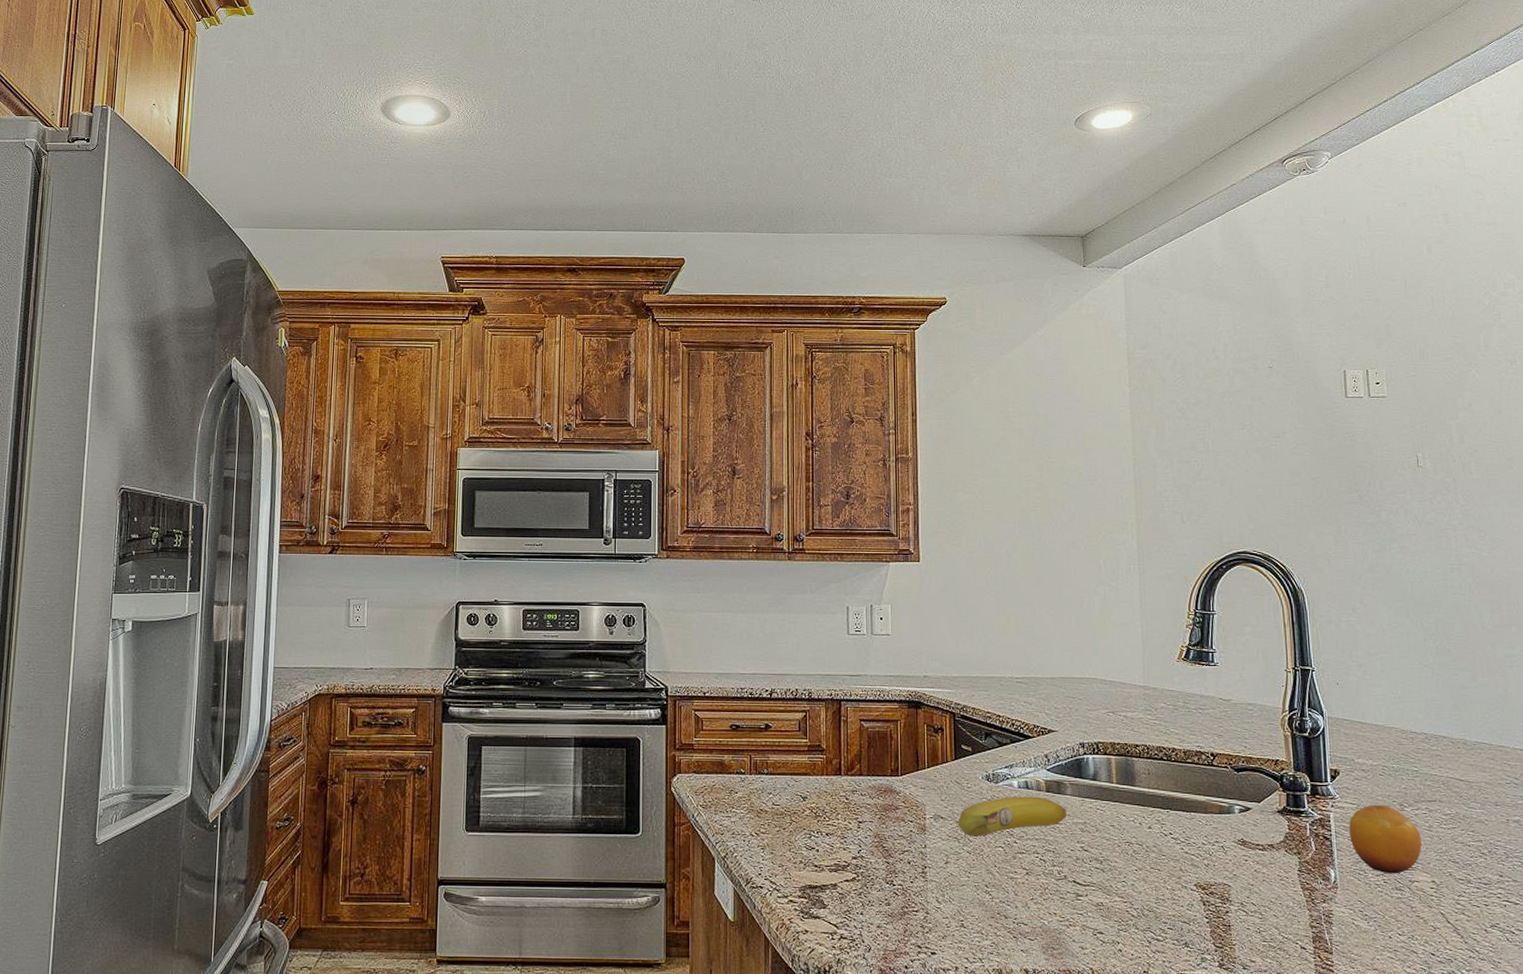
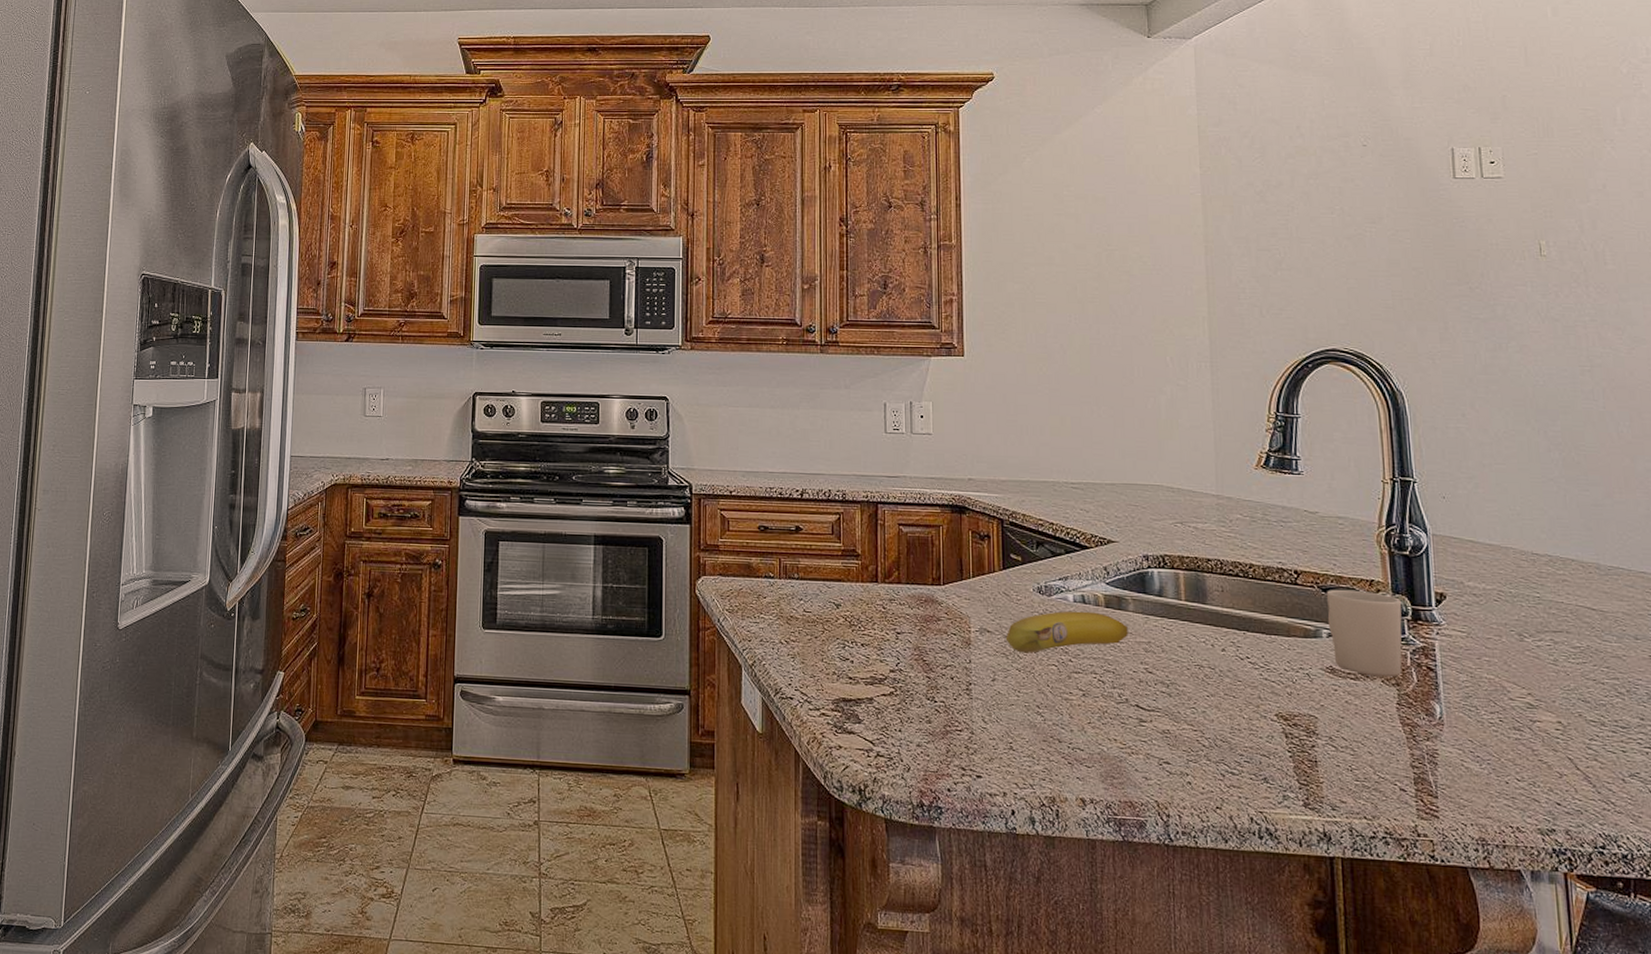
mug: none [1238,769,1303,847] -> present [1326,589,1402,678]
fruit: present [1349,804,1422,874] -> none [1457,633,1545,713]

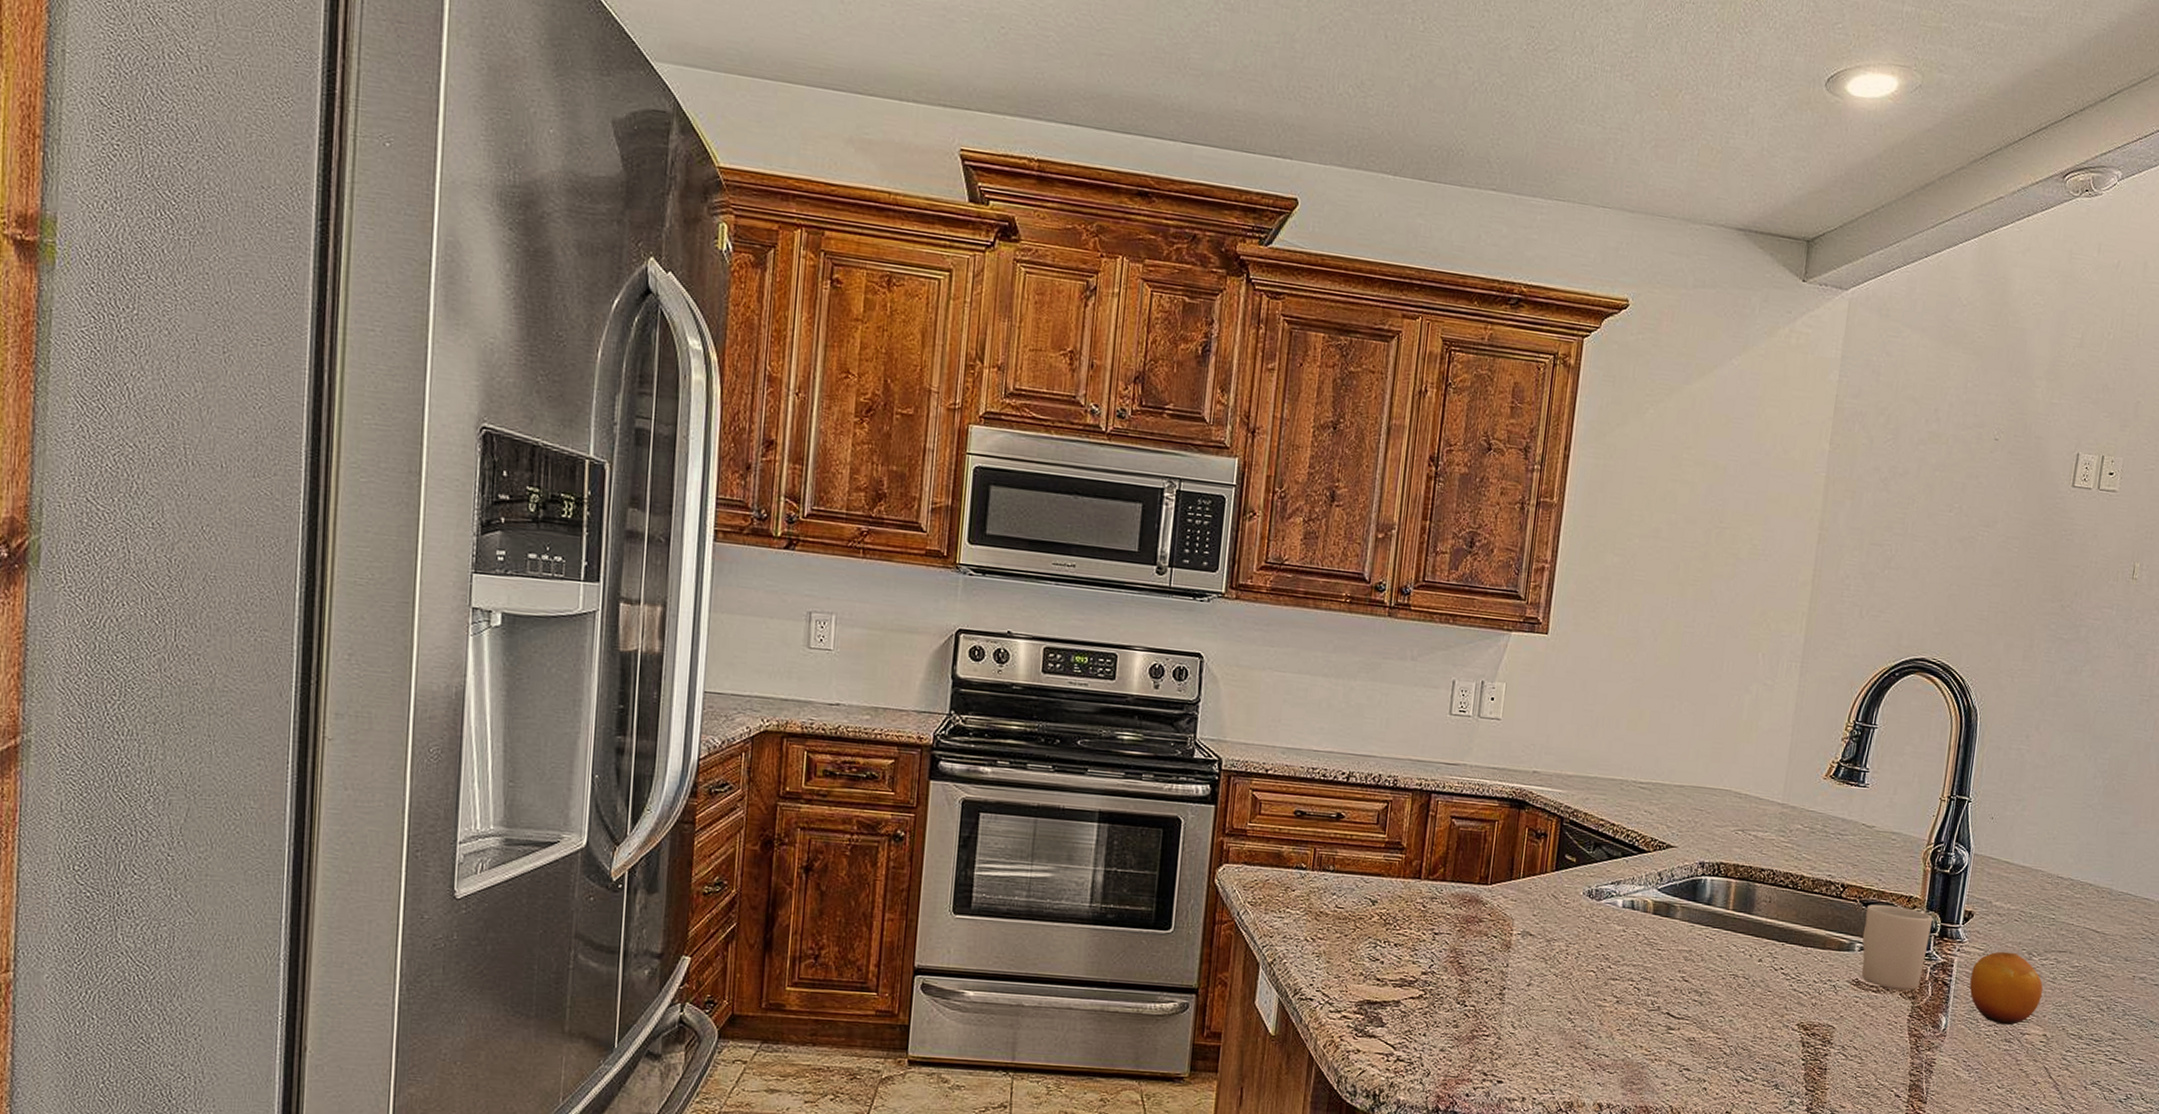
fruit: present [1005,610,1128,654] -> none [1547,916,1672,959]
fruit: none [1457,633,1545,713] -> present [1969,951,2043,1026]

